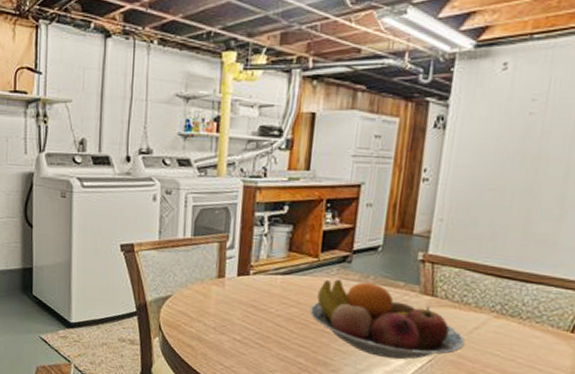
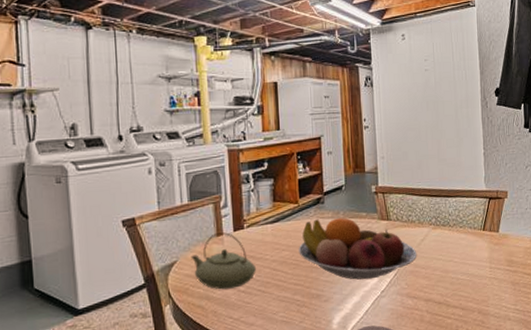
teapot: none [186,273,258,336] -> present [190,231,257,290]

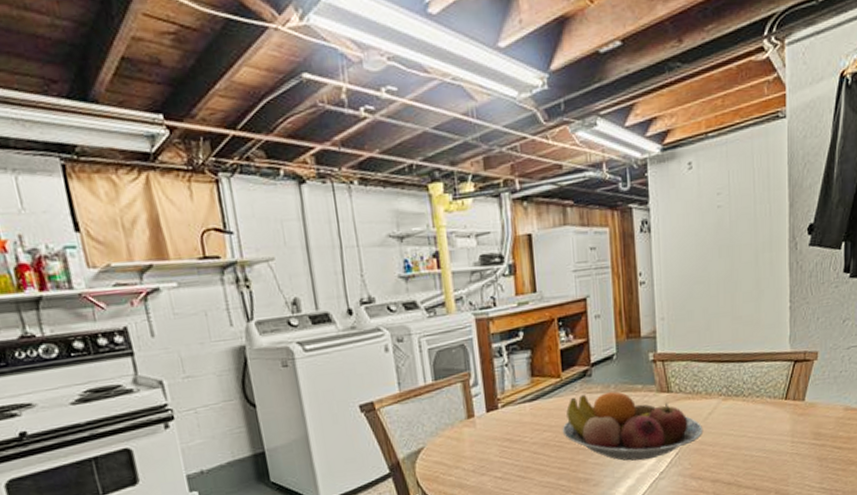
teapot: present [190,231,257,290] -> none [439,413,515,477]

